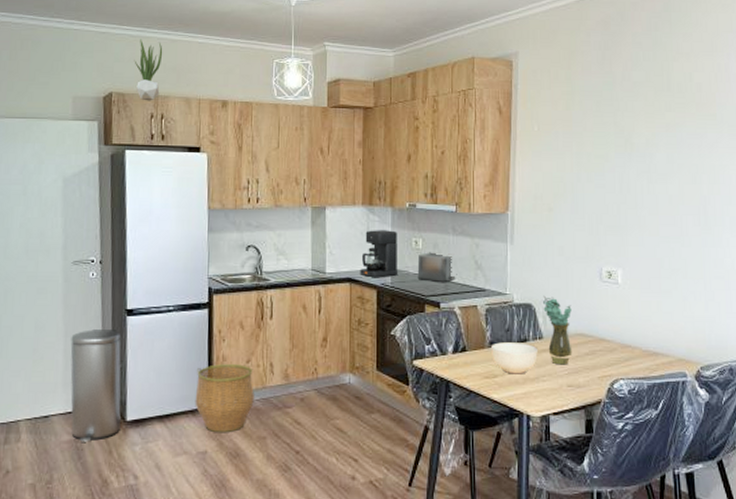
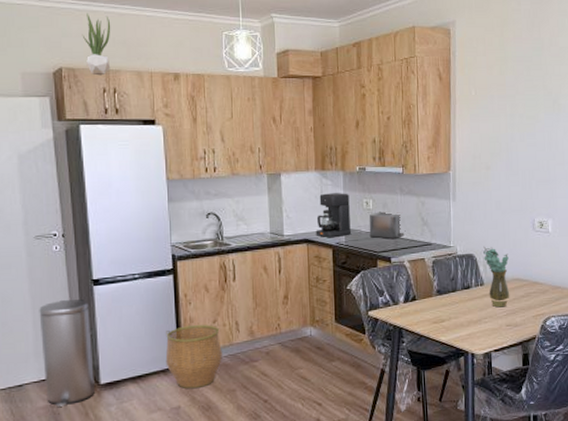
bowl: present [490,342,539,374] -> none [437,289,481,318]

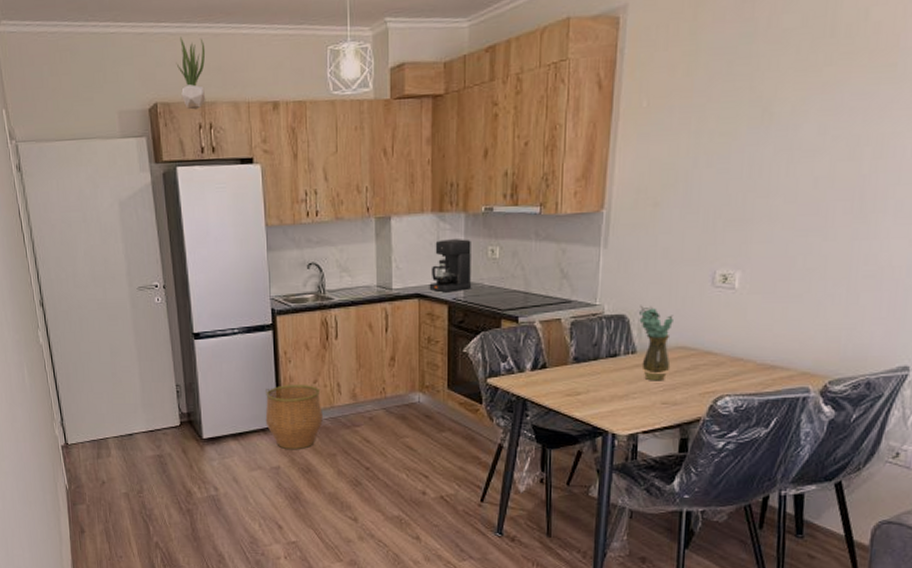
pedal bin: present [39,299,95,407] -> none [144,353,198,457]
toaster: present [368,211,405,240] -> none [493,261,538,295]

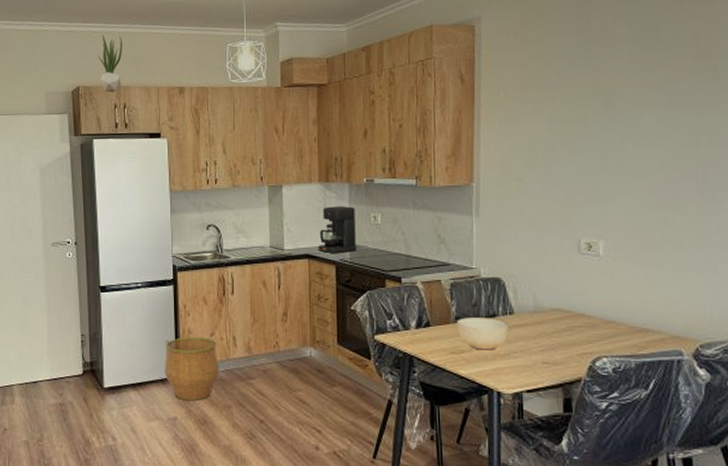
bowl: none [574,358,630,392] -> present [456,317,509,350]
vase: present [639,305,674,381] -> none [513,269,548,341]

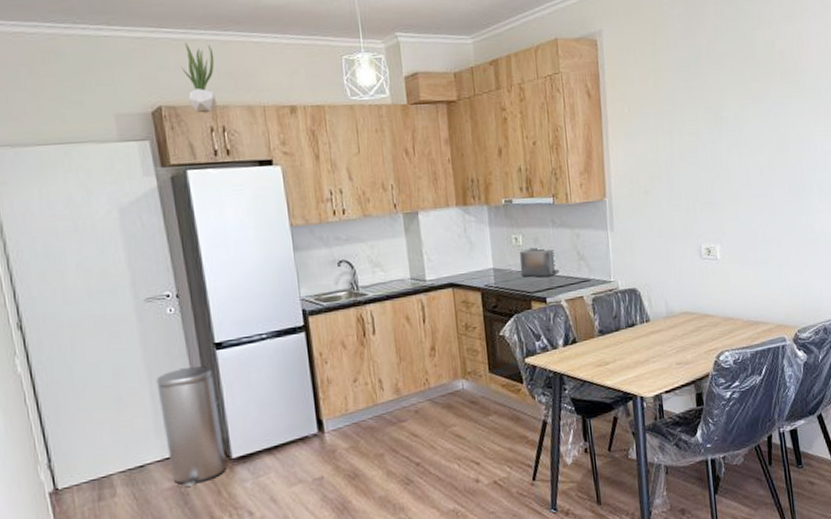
pedal bin: none [53,305,99,406] -> present [156,366,227,487]
basket: present [164,337,219,401] -> none [301,385,367,457]
coffee maker: present [318,206,356,254] -> none [461,229,500,281]
toaster: none [376,227,418,258] -> present [518,247,560,278]
bowl: present [456,317,509,350] -> none [600,327,647,360]

